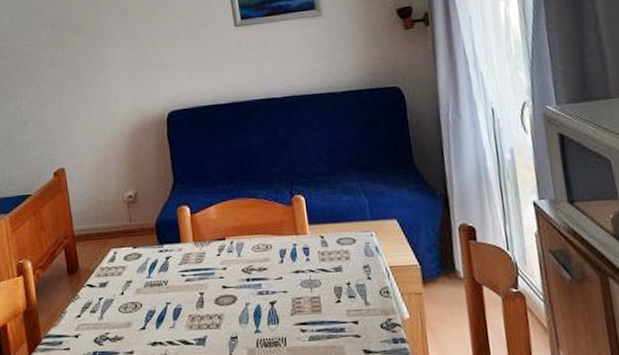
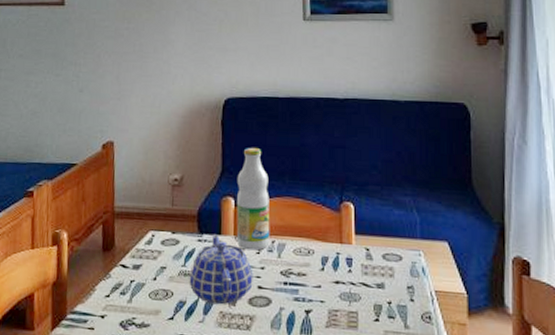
teapot: none [155,243,217,309] -> present [189,234,253,305]
bottle: none [189,155,229,254] -> present [236,147,270,251]

